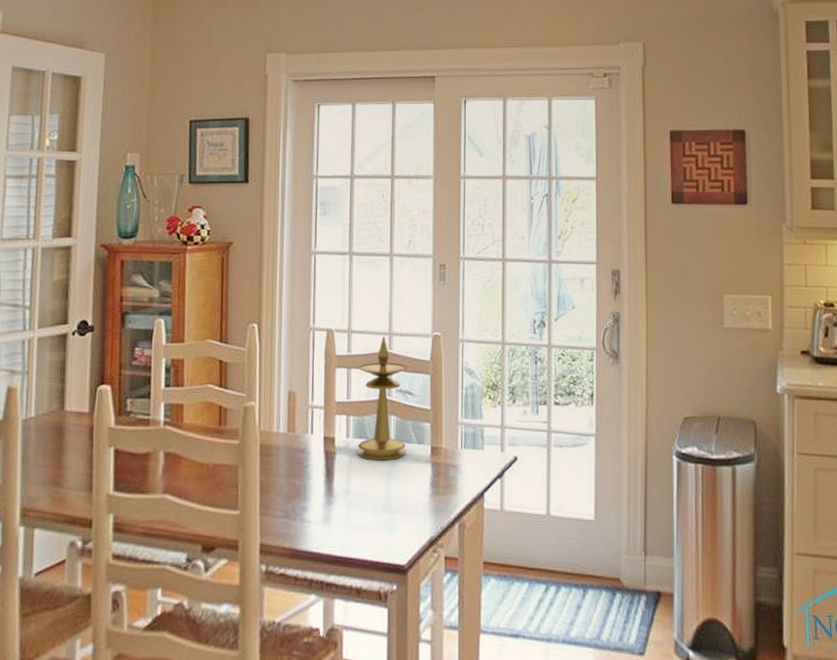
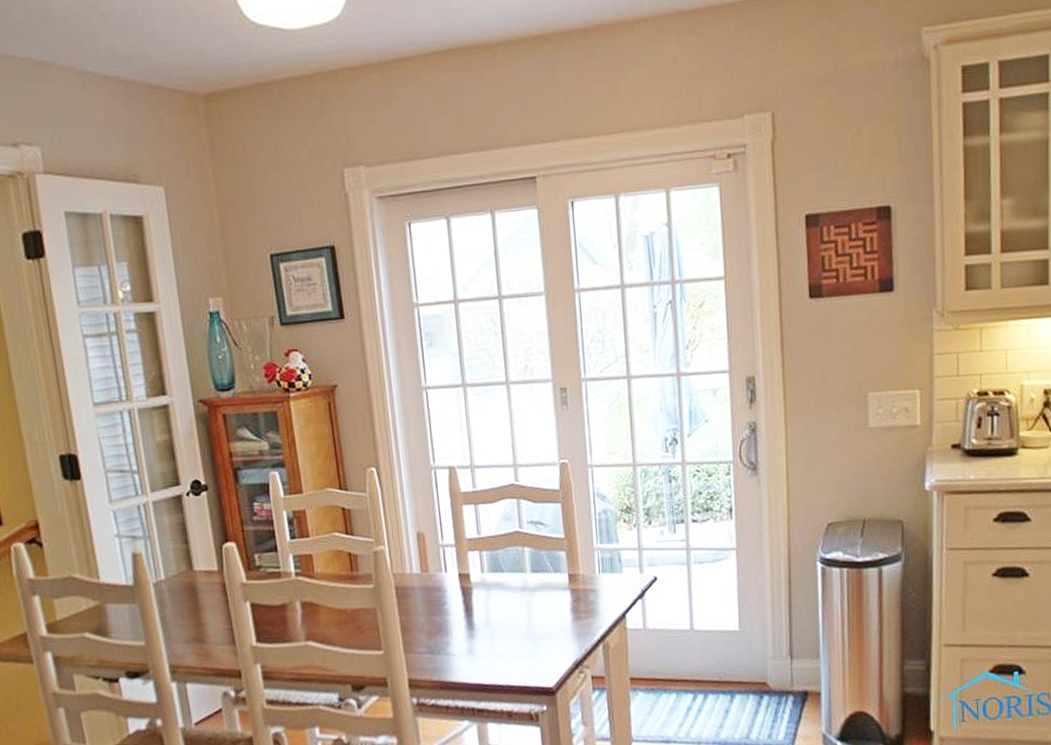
candlestick: present [357,337,408,461] -> none [486,469,543,592]

